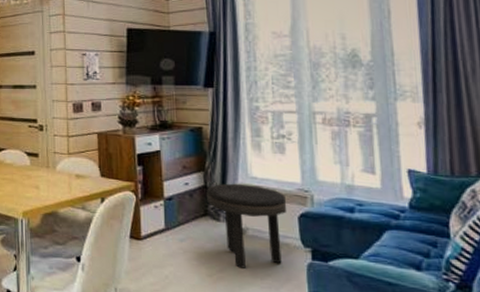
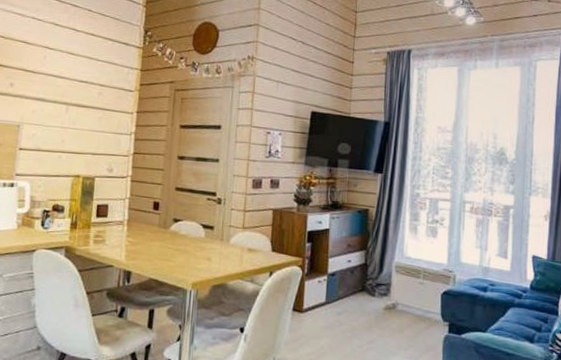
side table: present [207,183,287,268] -> none [366,262,433,340]

